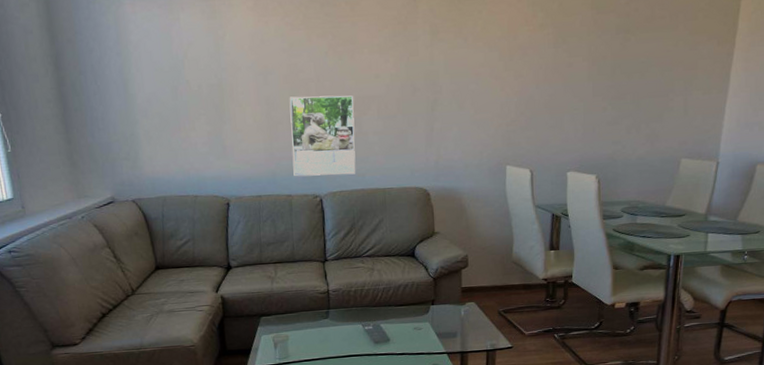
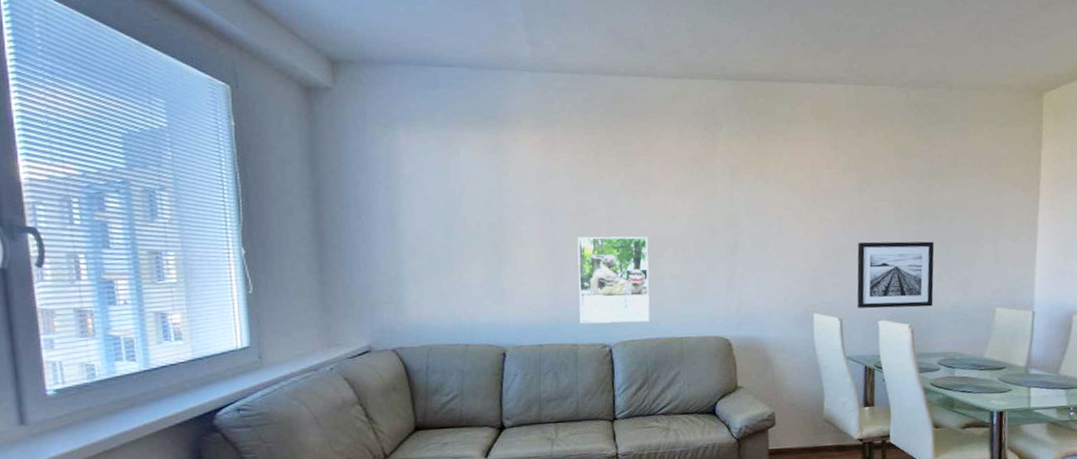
wall art: none [548,95,625,161] -> present [857,241,935,309]

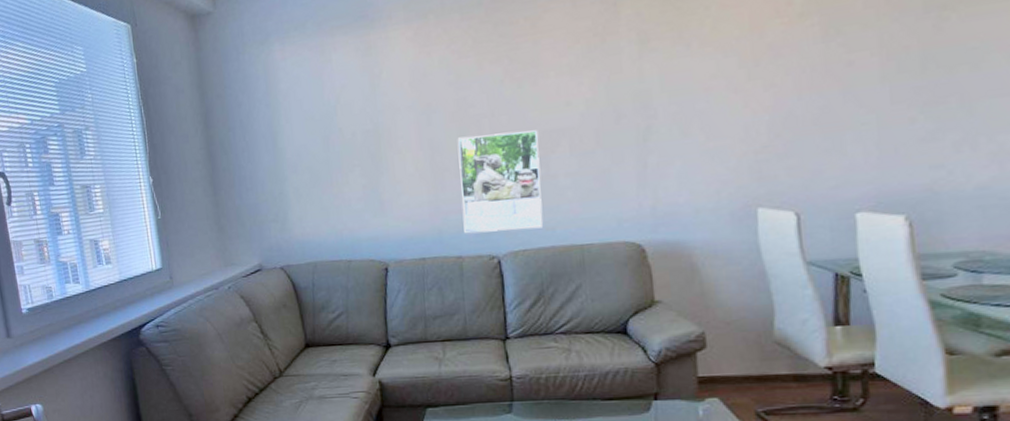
wall art: present [857,241,935,309] -> none [821,98,948,198]

